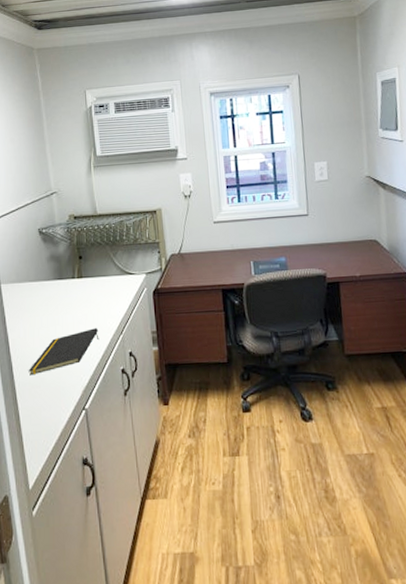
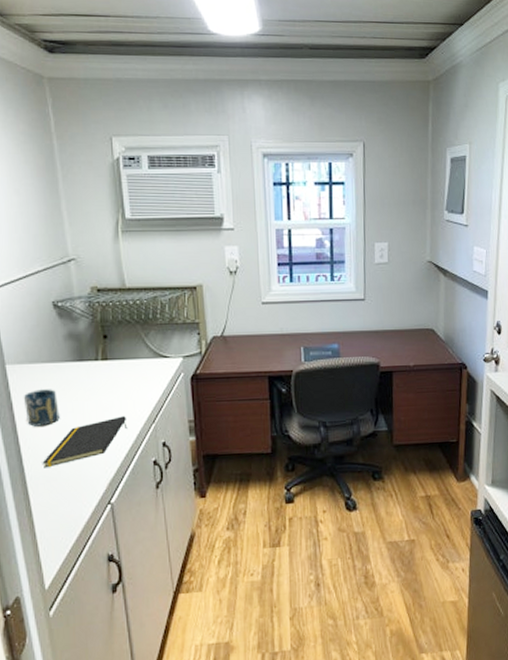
cup: none [14,304,43,338] -> present [23,389,60,427]

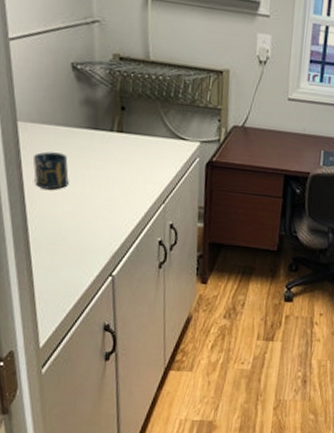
notepad: present [42,416,128,468] -> none [47,191,137,232]

